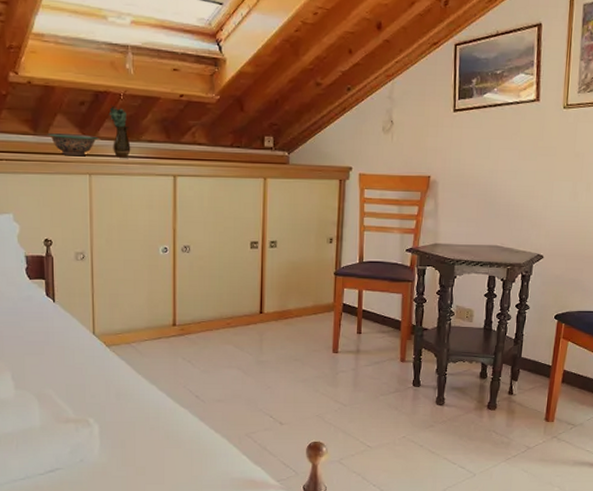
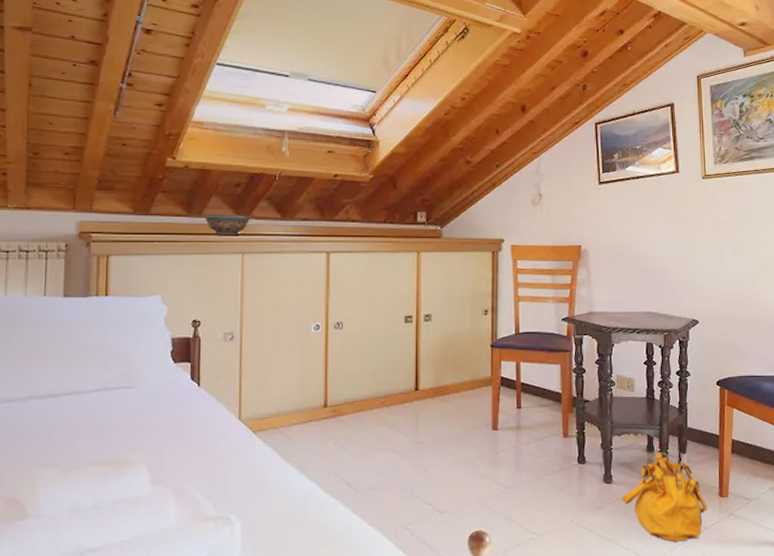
vase: present [108,104,131,158] -> none [263,185,285,236]
handbag: none [452,378,533,459] -> present [621,451,707,542]

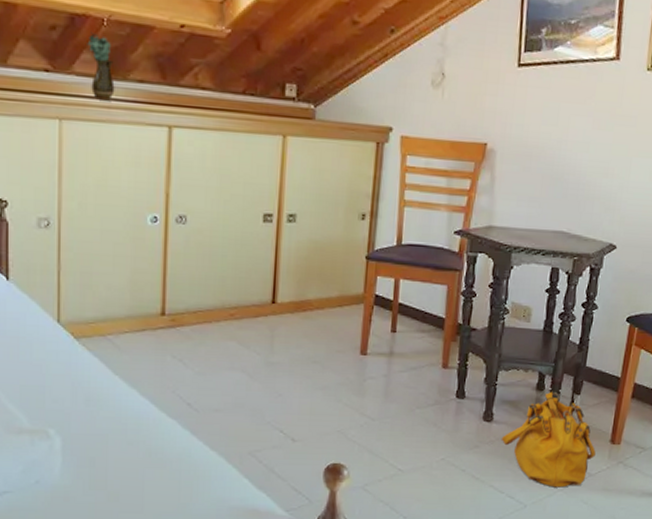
decorative bowl: present [201,213,254,236] -> none [5,62,74,96]
vase: none [263,185,285,236] -> present [87,31,115,101]

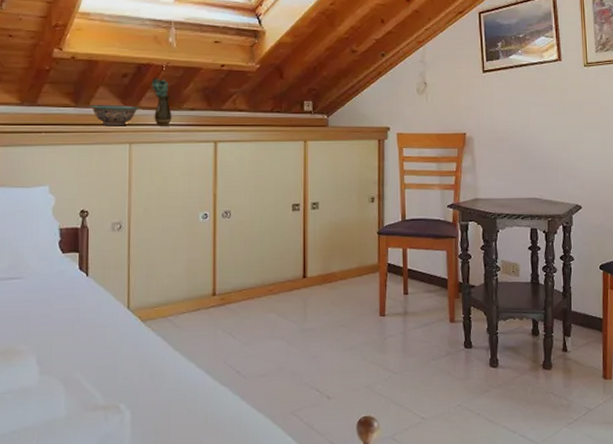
decorative bowl: none [5,62,74,96] -> present [88,104,141,126]
handbag: present [501,391,596,488] -> none [507,335,592,424]

